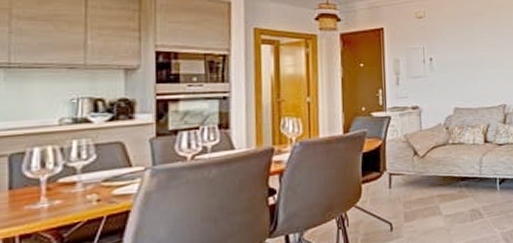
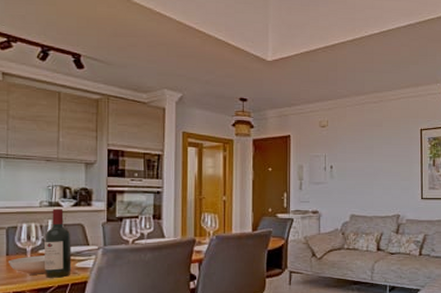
bowl: none [11,184,70,211] -> present [7,255,46,275]
wine bottle: none [67,125,107,212] -> present [45,209,71,278]

